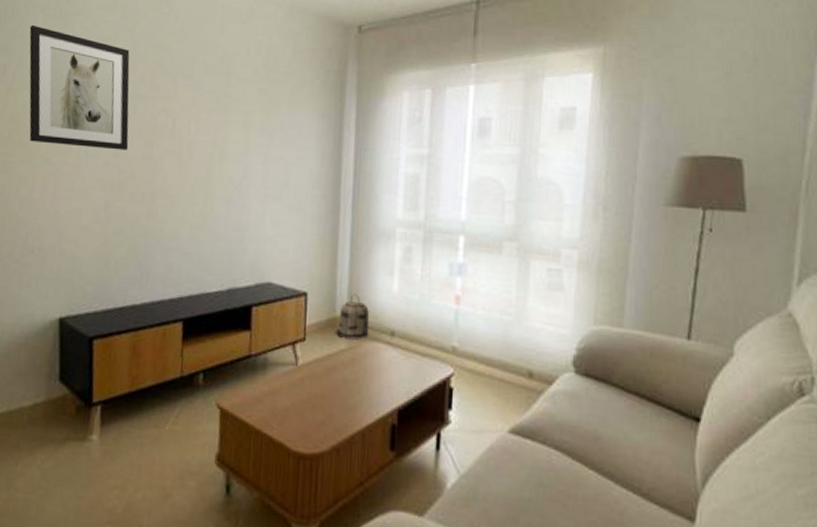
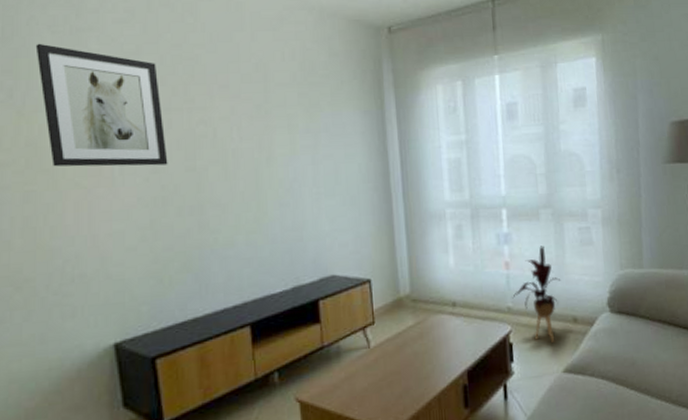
basket: present [338,293,370,340] -> none [403,273,433,316]
house plant: none [459,283,519,396] -> present [512,245,561,342]

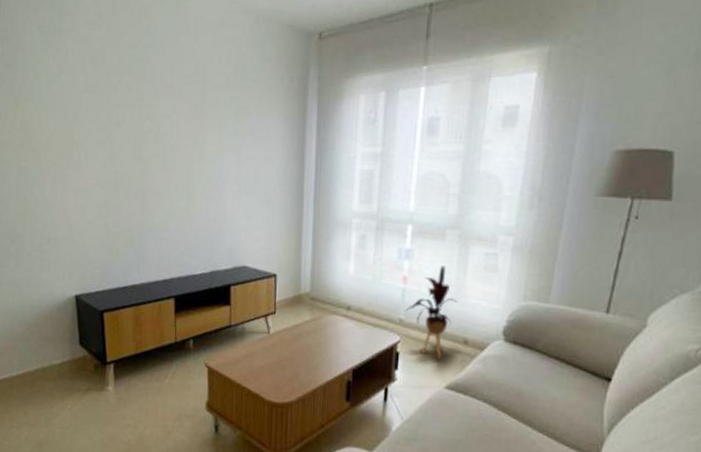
wall art: present [35,43,168,167] -> none [28,41,121,154]

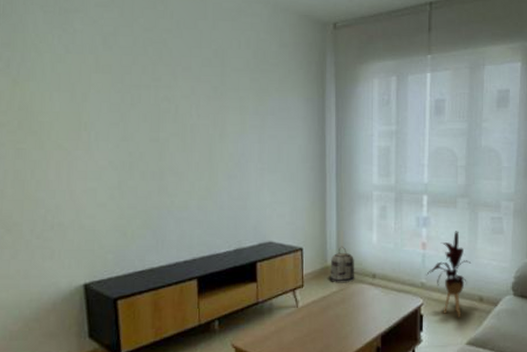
basket: none [303,274,329,314] -> present [330,246,355,283]

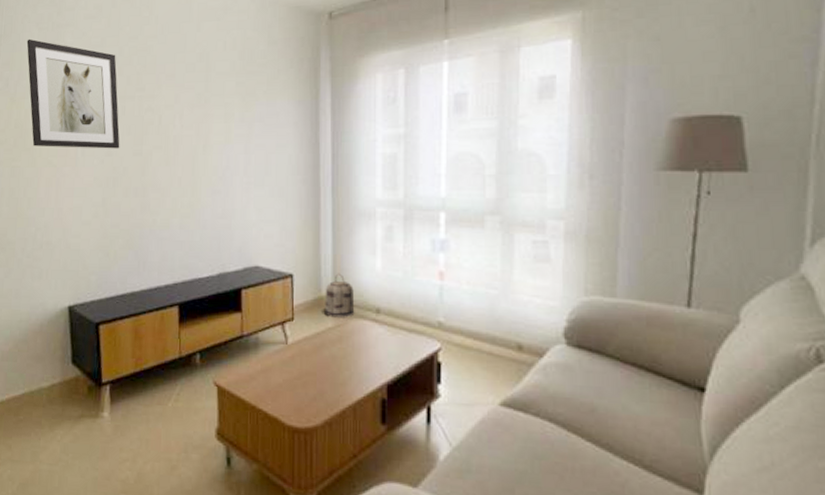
wall art: none [30,21,136,135] -> present [26,38,120,149]
house plant: present [426,231,472,317] -> none [445,257,506,369]

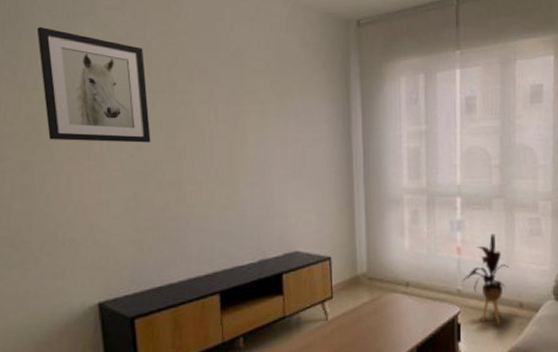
basket: present [325,273,355,318] -> none [360,253,387,293]
house plant: none [445,257,506,369] -> present [462,234,510,325]

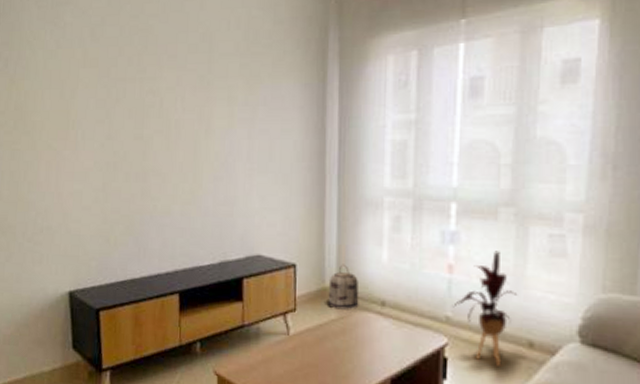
wall art: present [36,26,151,143] -> none [25,17,121,132]
basket: none [360,253,387,293] -> present [328,264,359,310]

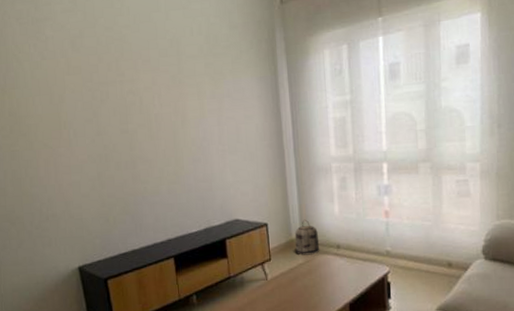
house plant: present [453,251,518,366] -> none [391,197,438,284]

